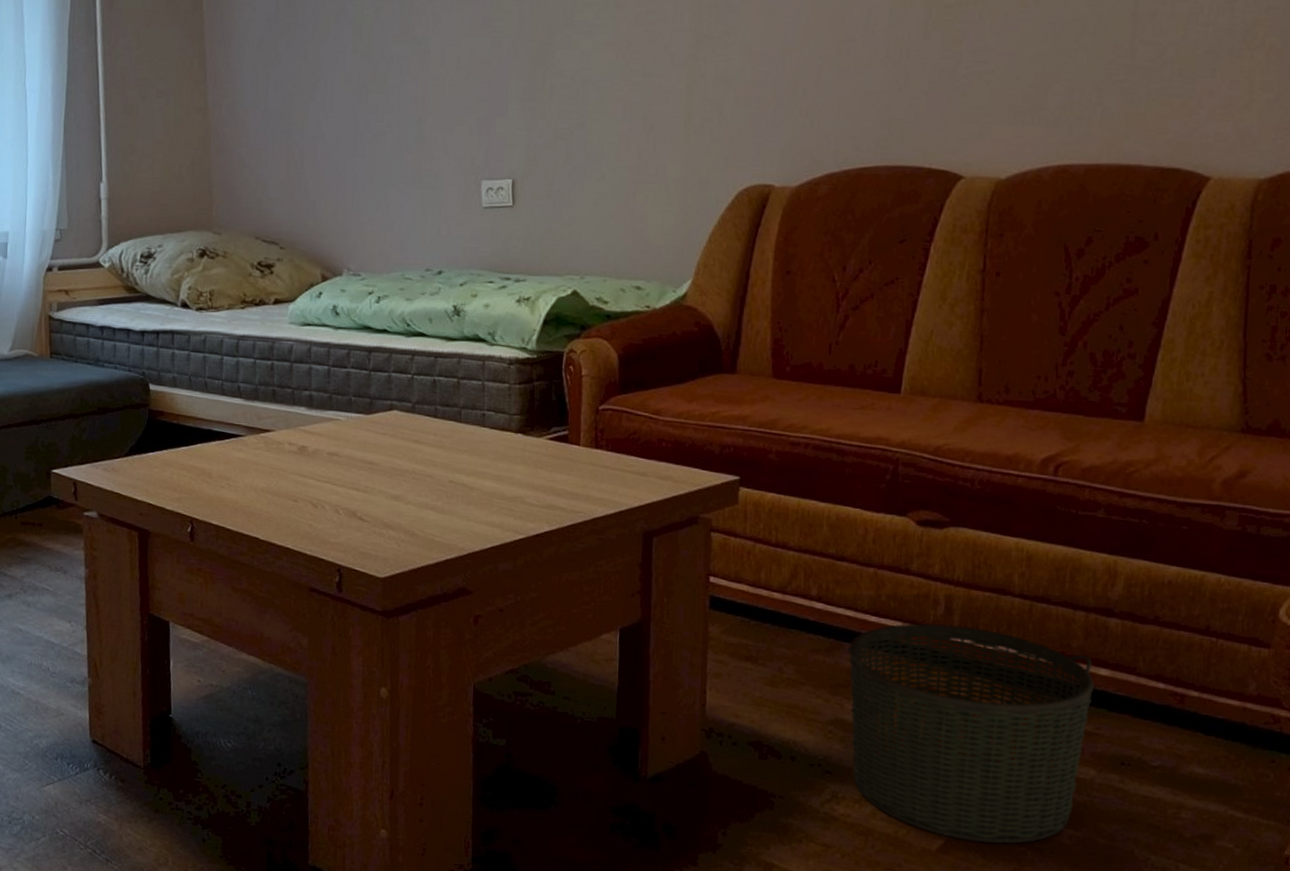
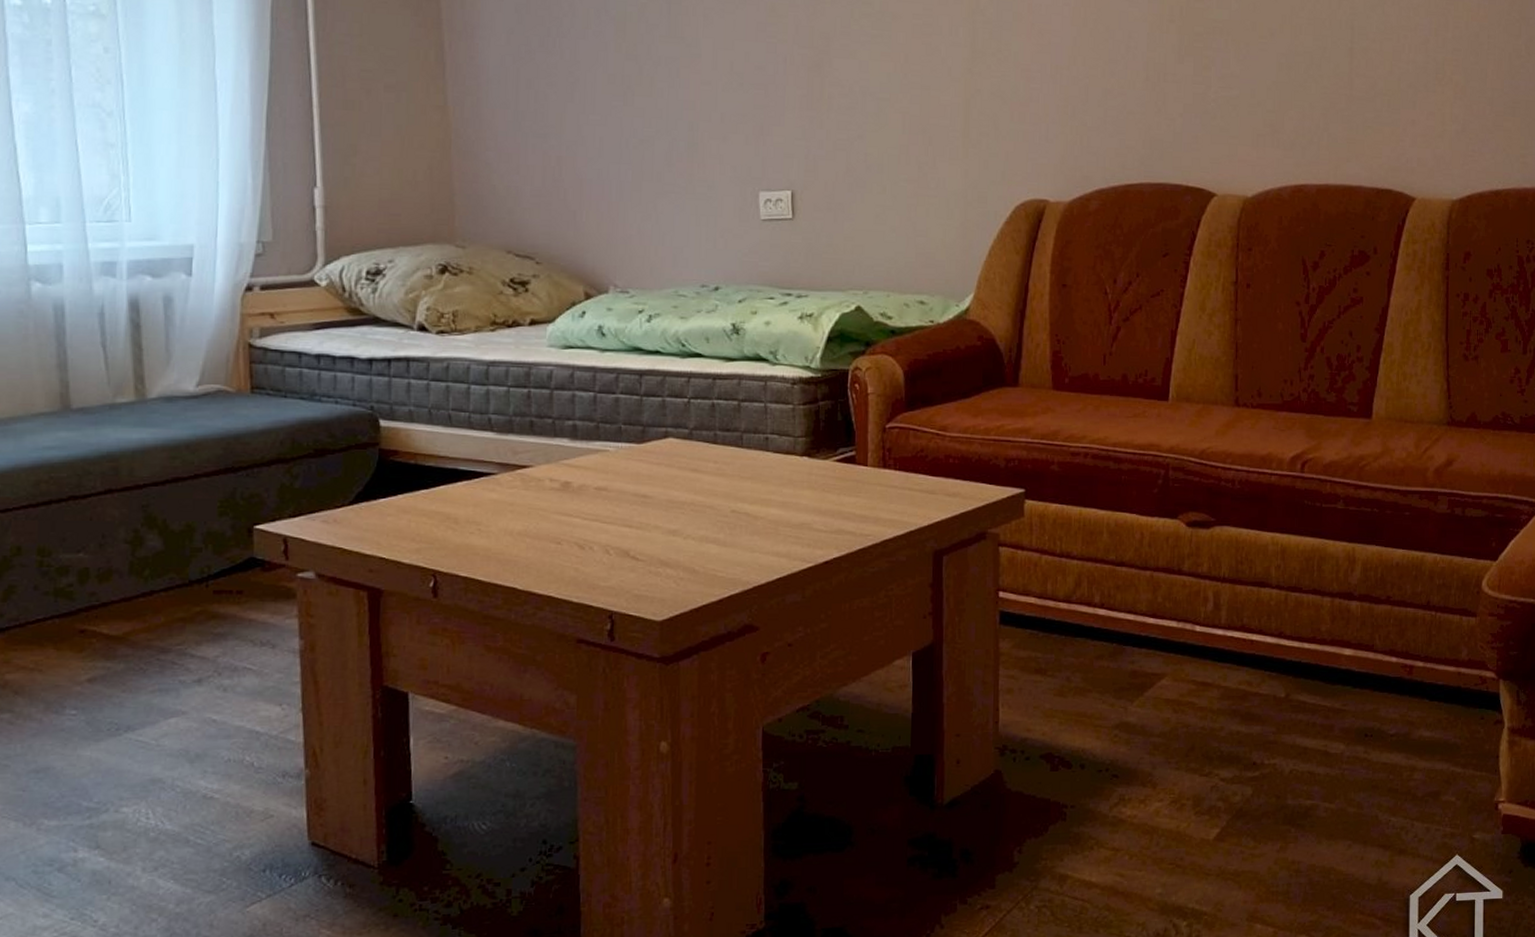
basket: present [846,623,1095,844] -> none [1128,620,1341,826]

